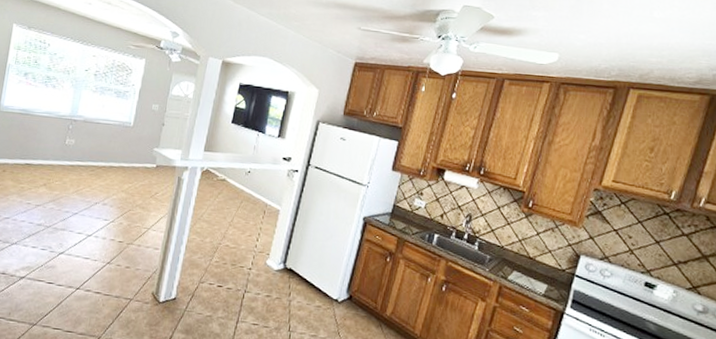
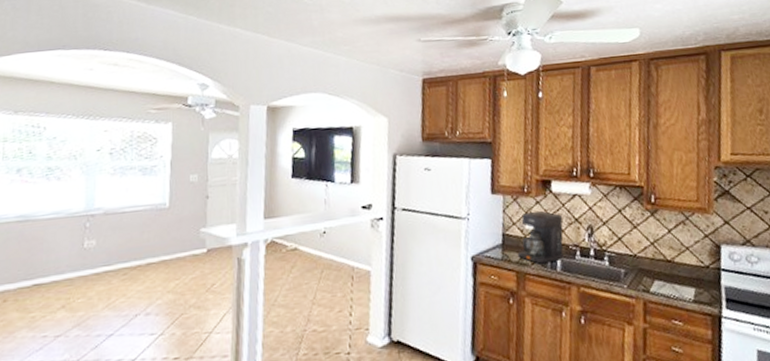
coffee maker: none [402,192,448,237] -> present [517,210,564,264]

